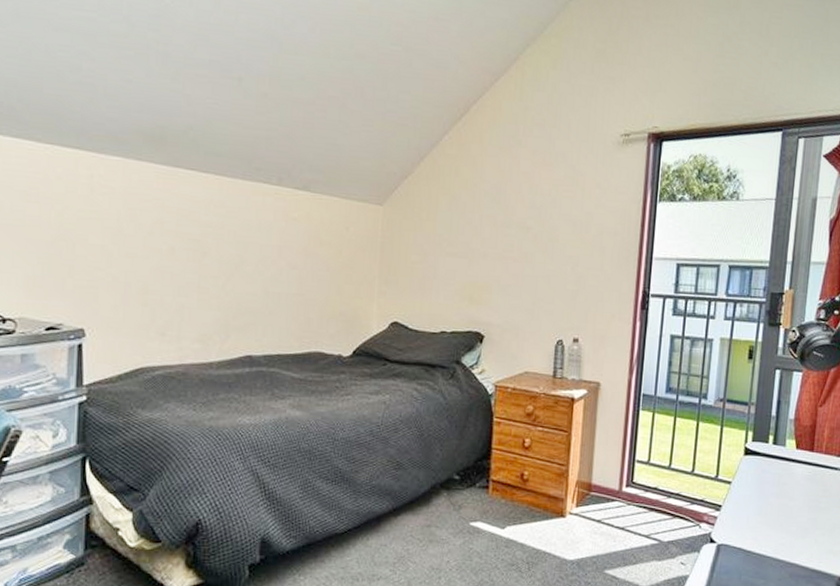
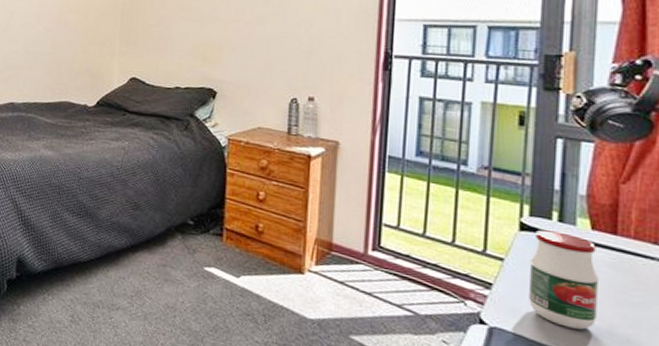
jar: none [748,453,799,536] -> present [529,230,598,330]

